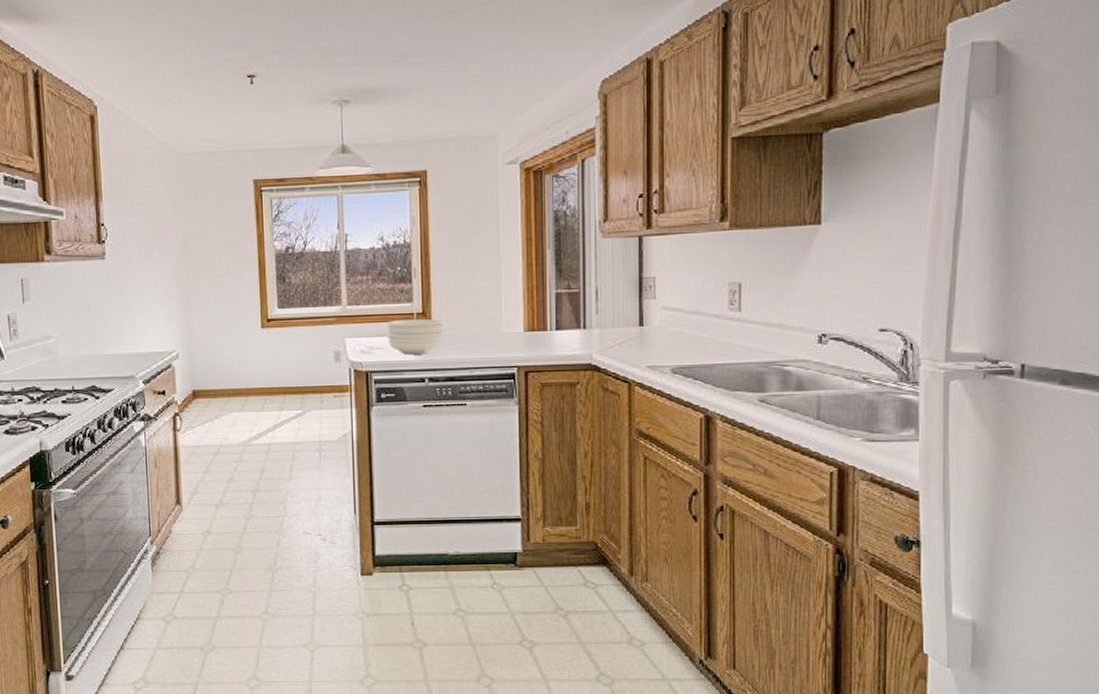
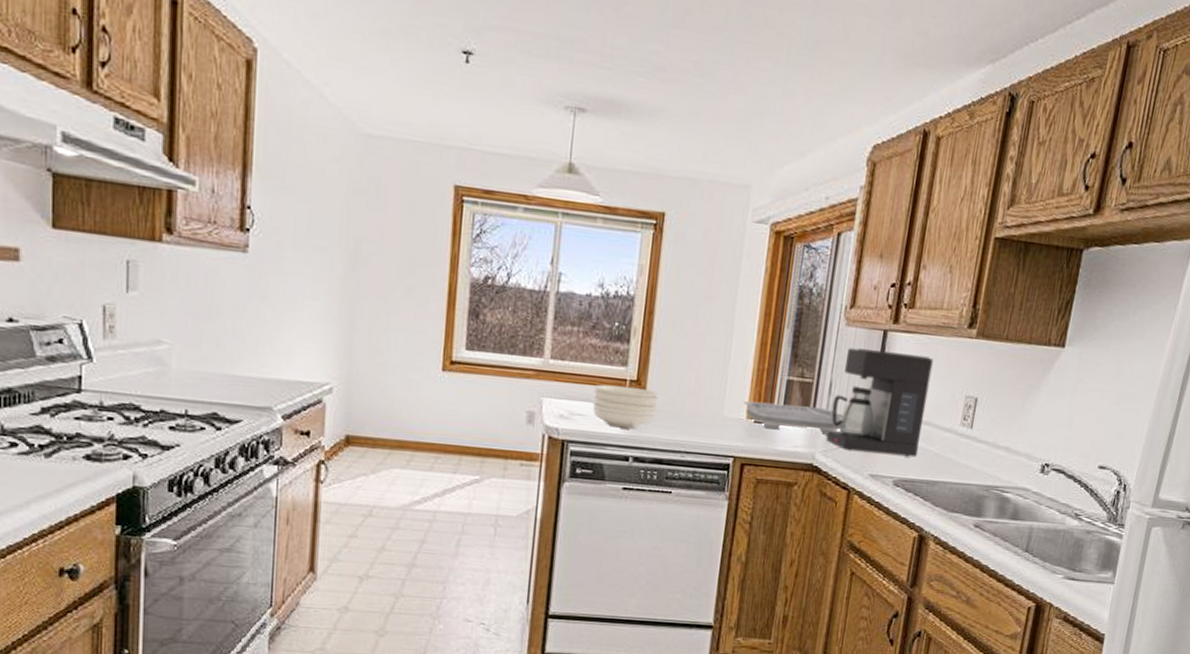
dish rack: none [518,313,613,338] -> present [743,400,843,435]
coffee maker: none [600,253,691,348] -> present [826,347,934,458]

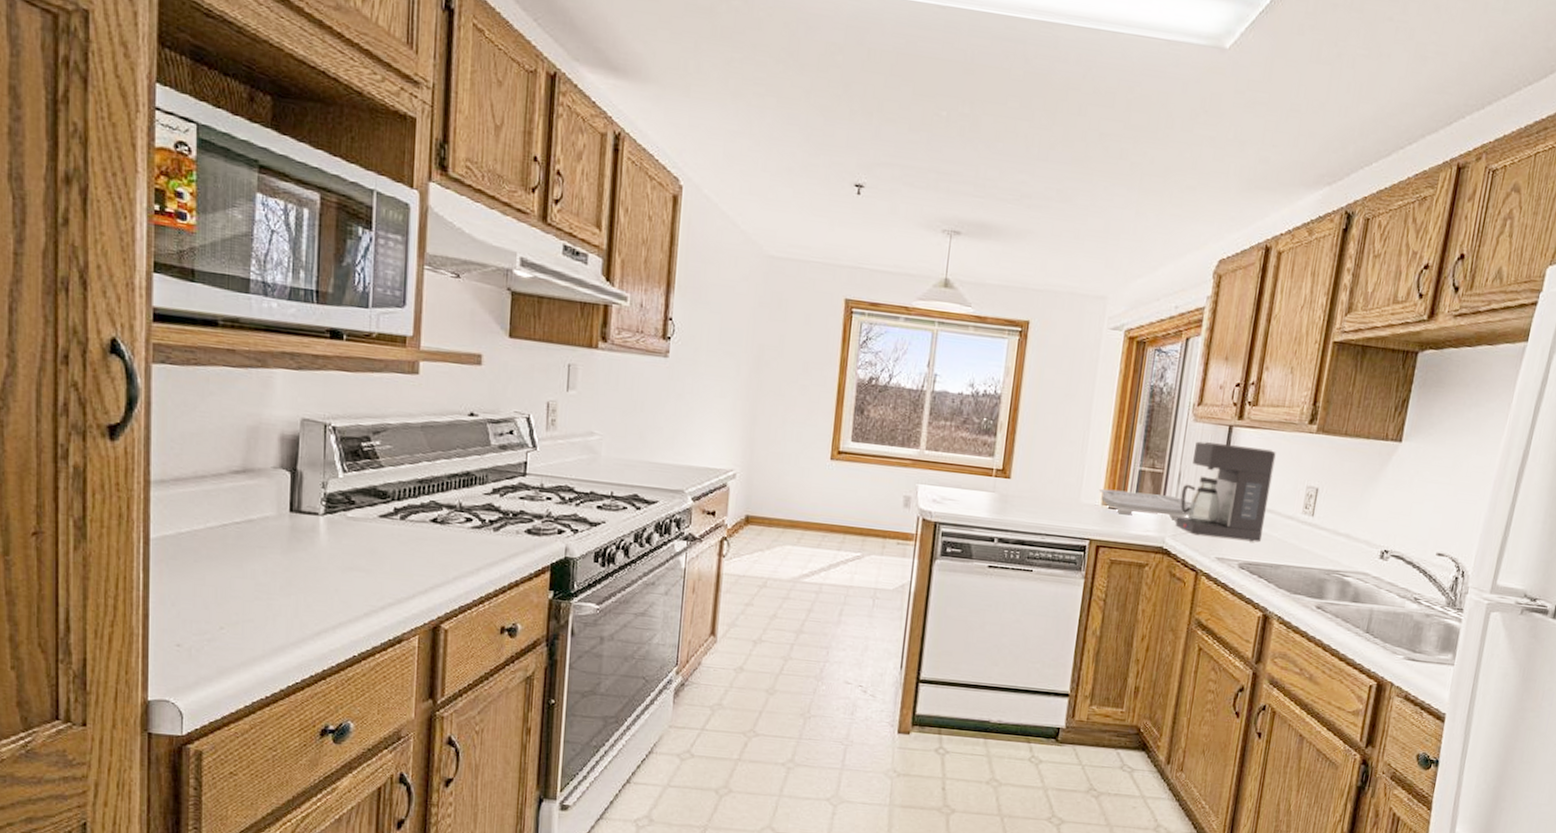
bowl: present [592,384,659,429] -> none [962,473,1022,513]

